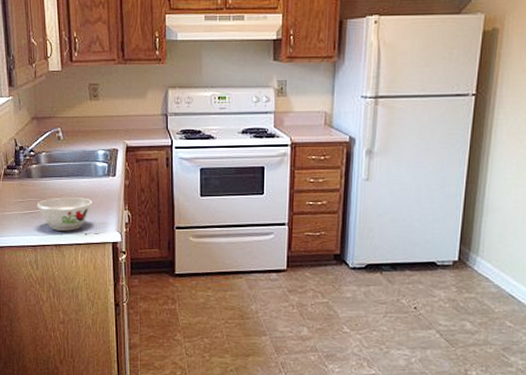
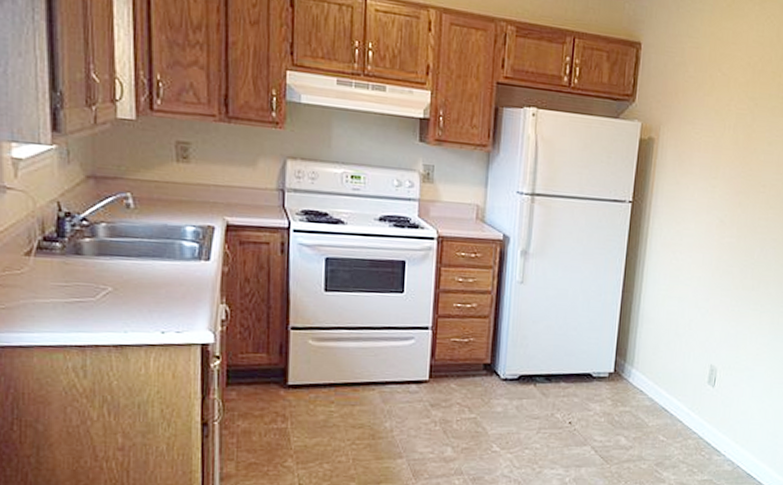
bowl: present [37,197,93,231] -> none [88,283,176,328]

